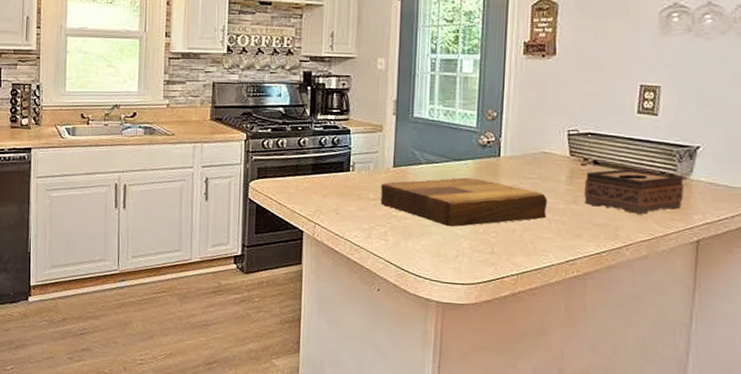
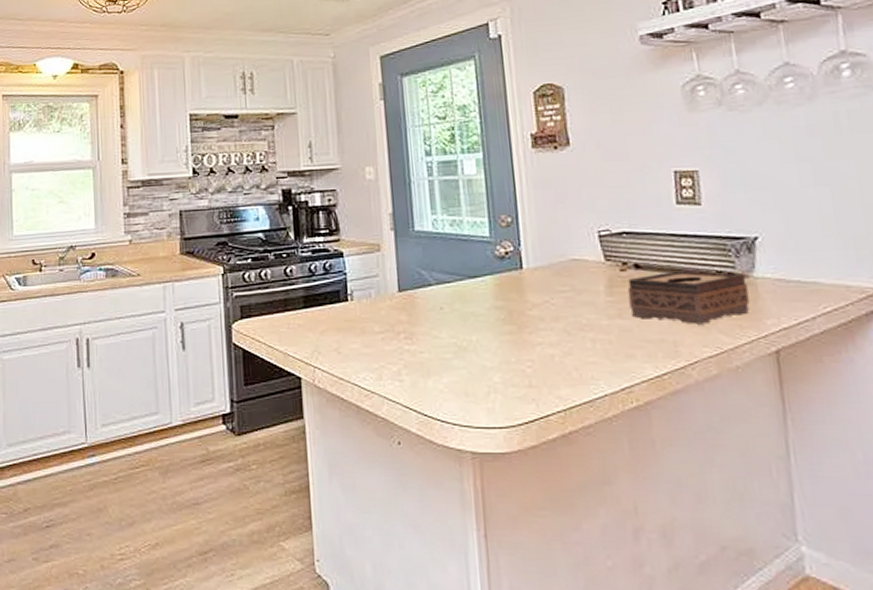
cutting board: present [380,177,548,227] -> none [387,297,590,359]

